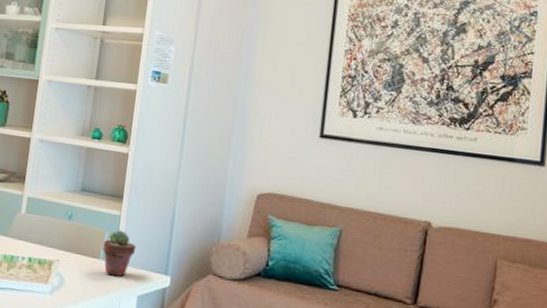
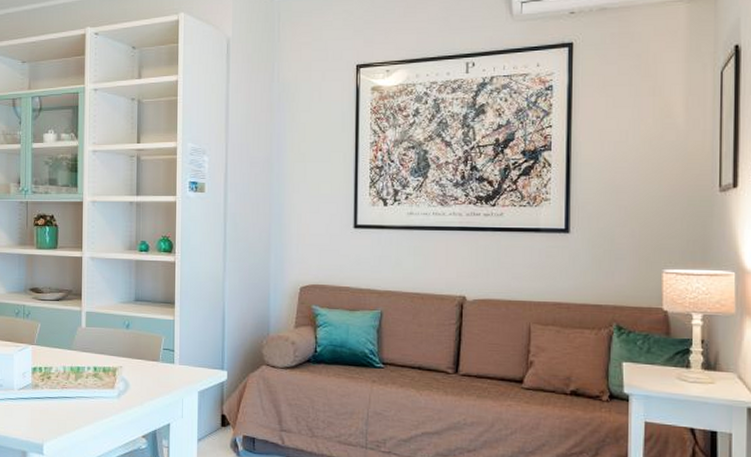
potted succulent: present [103,230,137,277] -> none [161,333,192,376]

